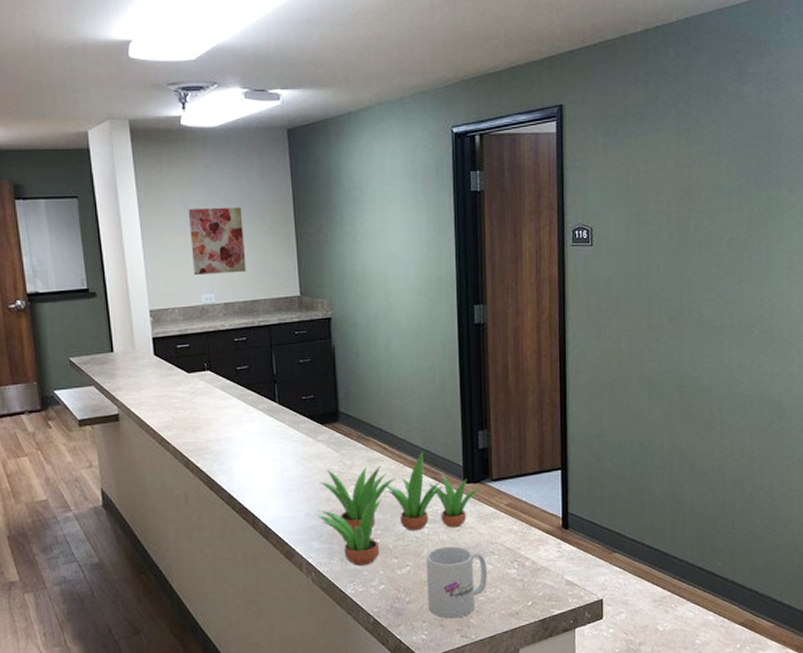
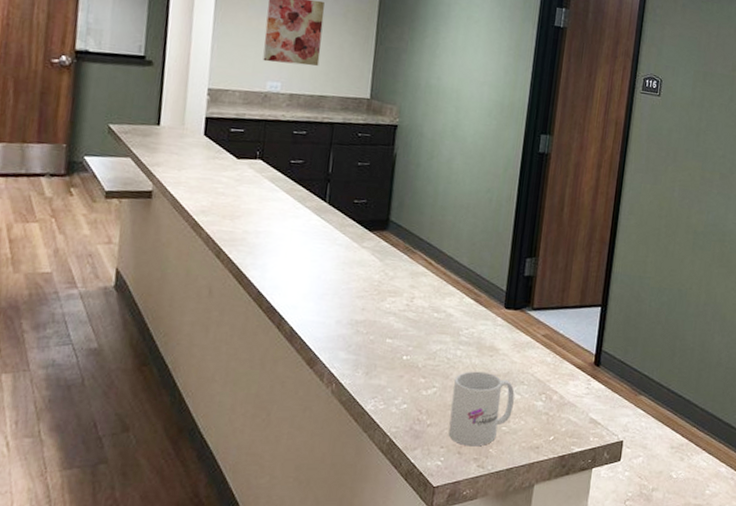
succulent plant: present [318,451,482,566] -> none [350,271,522,382]

